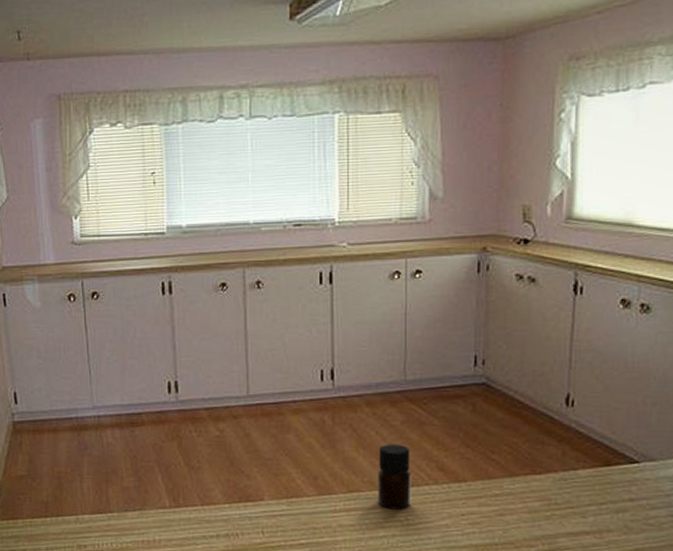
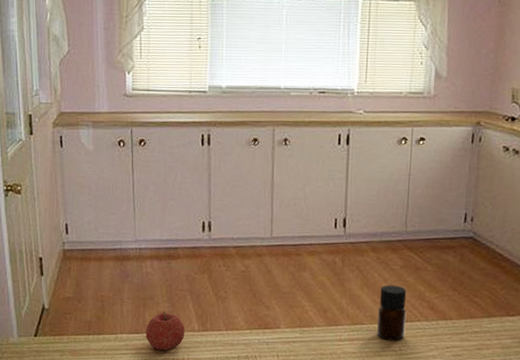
fruit: none [110,486,155,531] -> present [146,310,185,350]

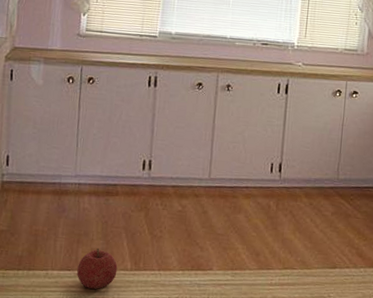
bottle: present [377,285,407,341] -> none [307,230,337,287]

